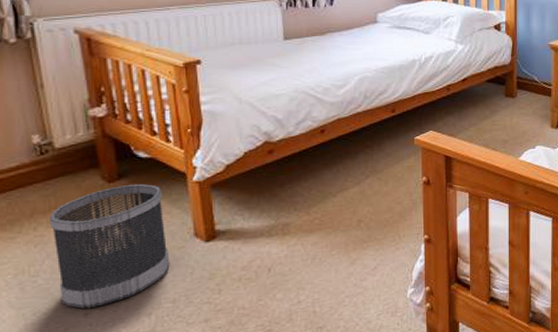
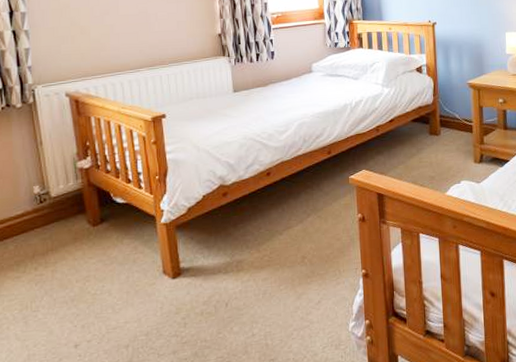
wastebasket: present [50,183,170,308] -> none [47,226,144,341]

